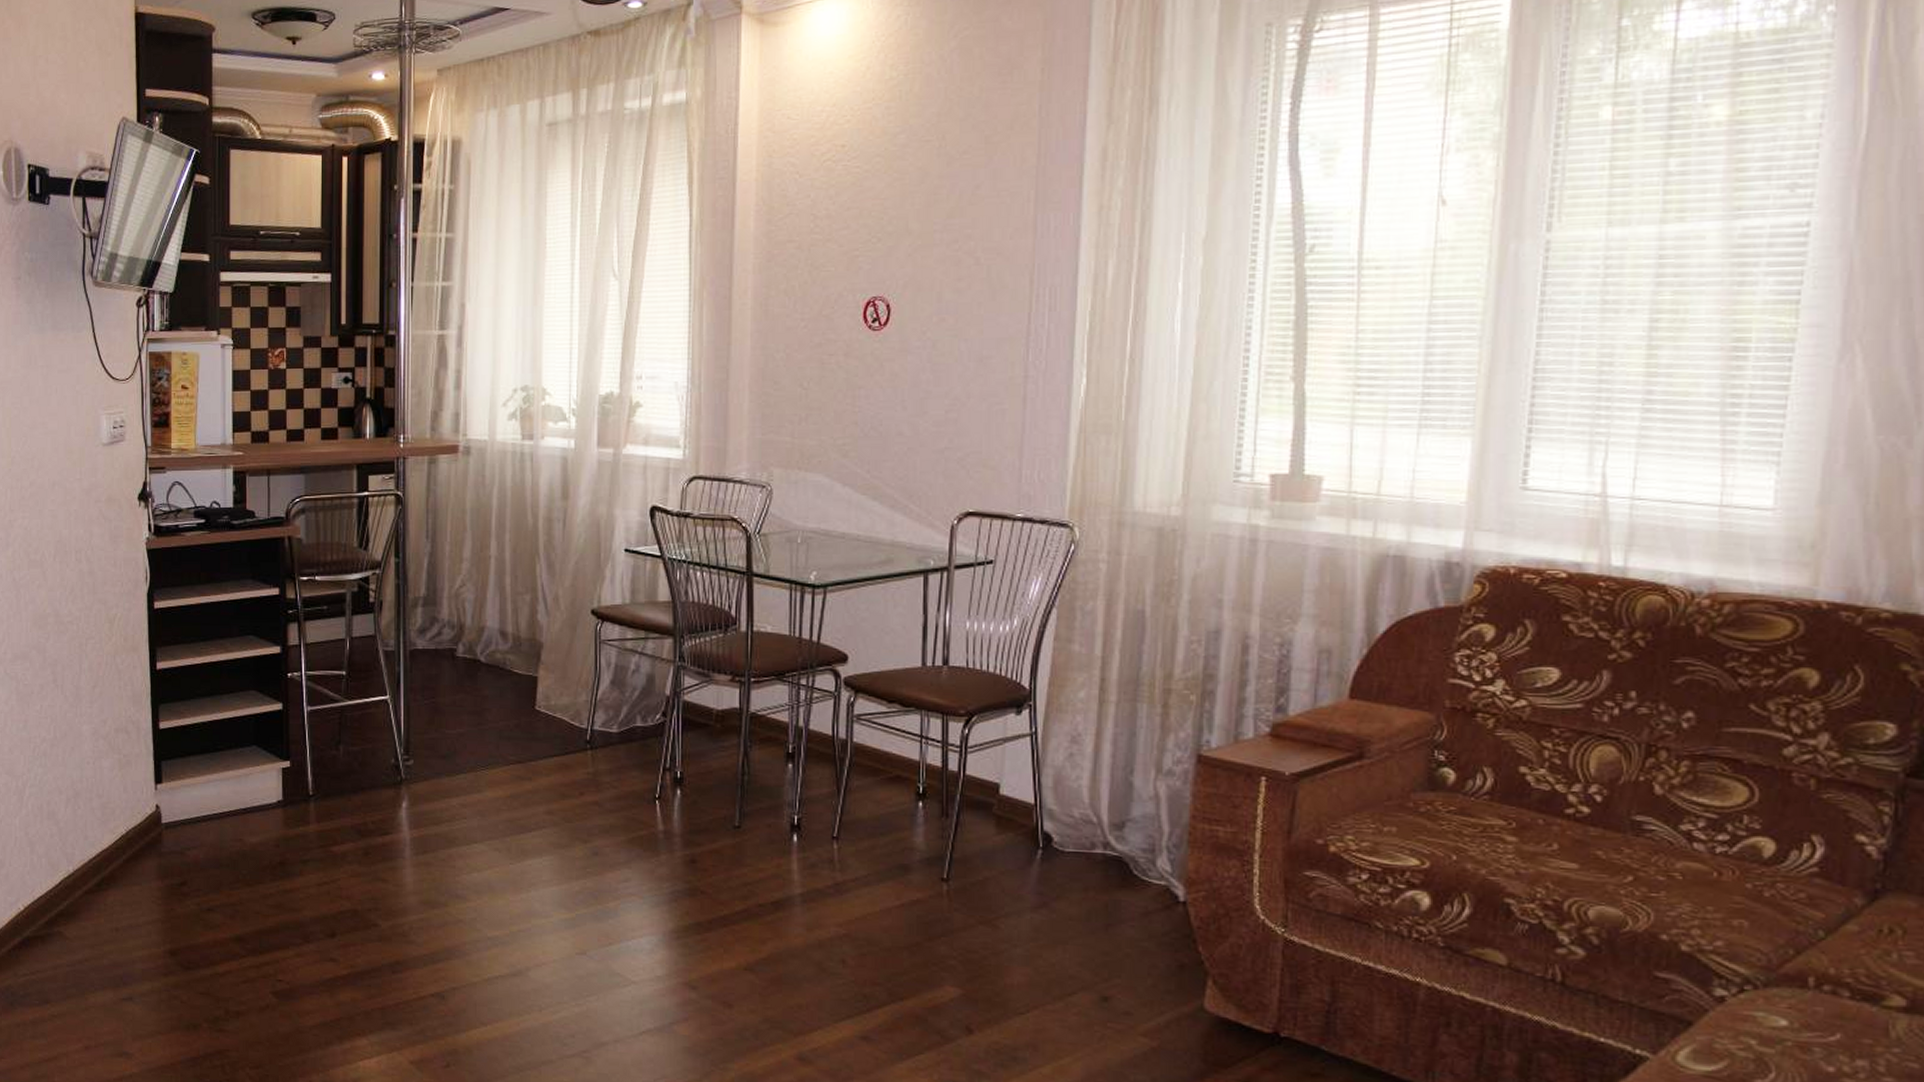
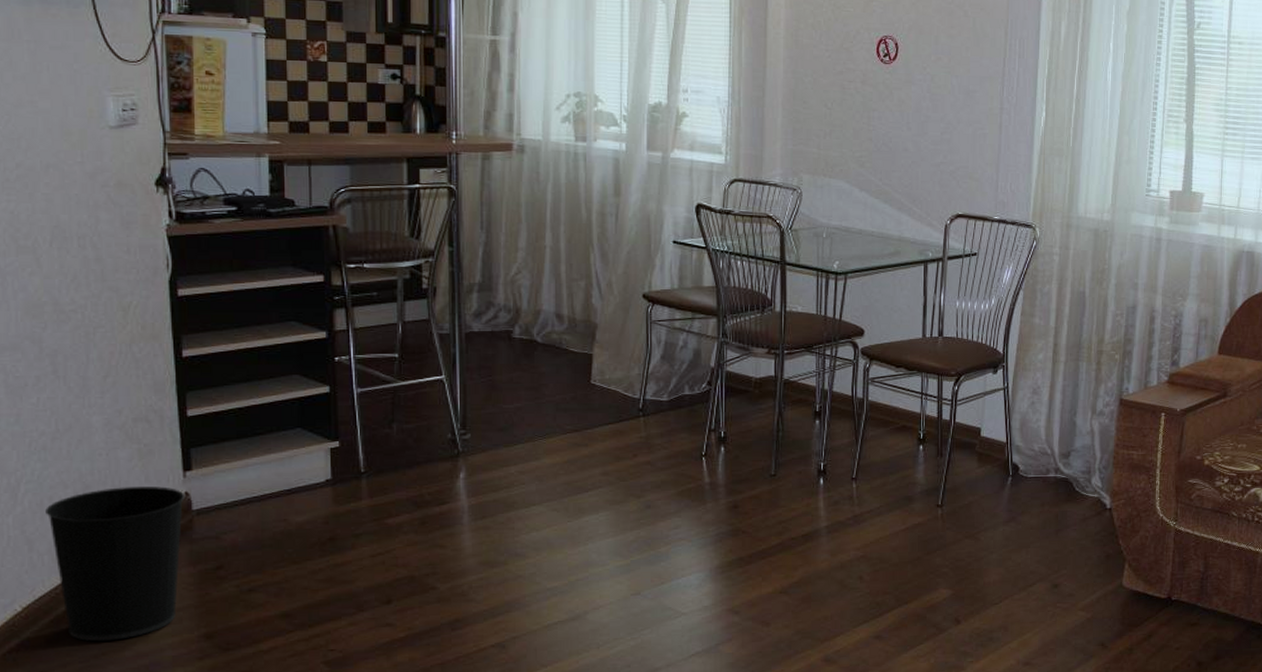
wastebasket: none [44,796,156,948] -> present [45,486,186,642]

